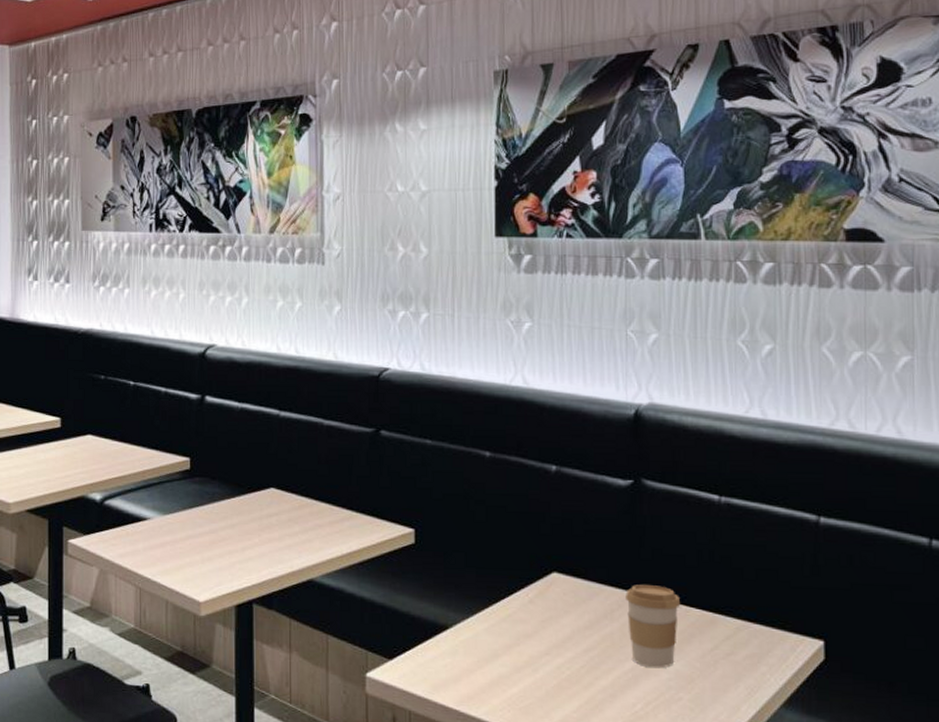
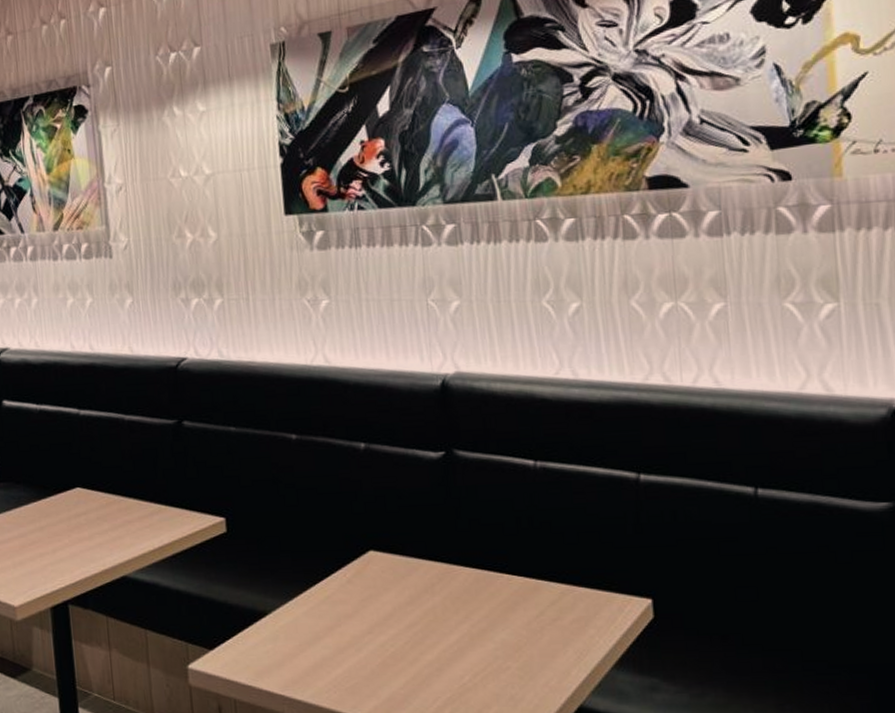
coffee cup: present [626,585,681,669] -> none [445,556,503,639]

